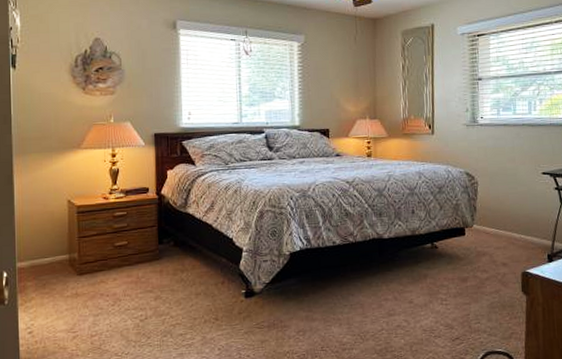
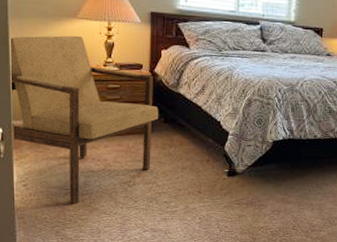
armchair: none [13,166,169,348] -> present [9,35,159,204]

